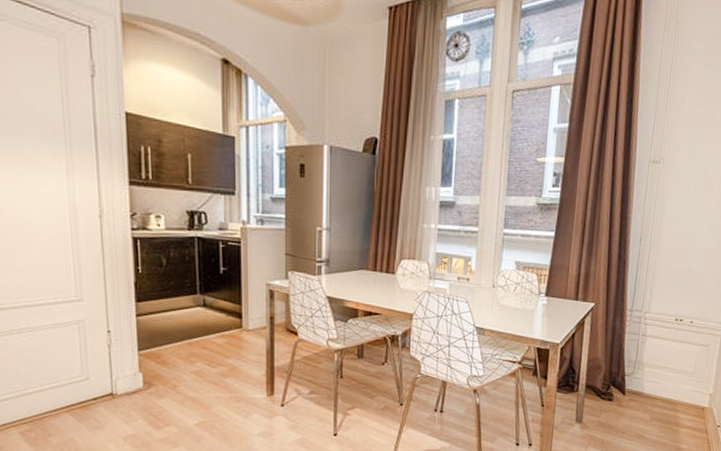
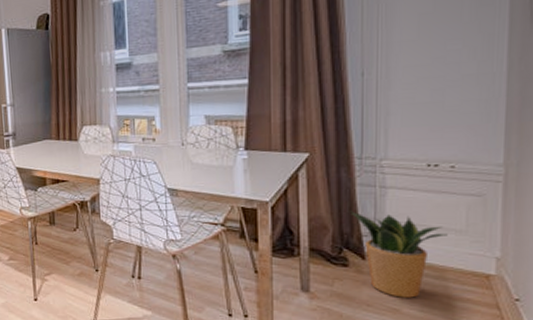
potted plant: none [618,354,682,426] -> present [349,211,448,298]

